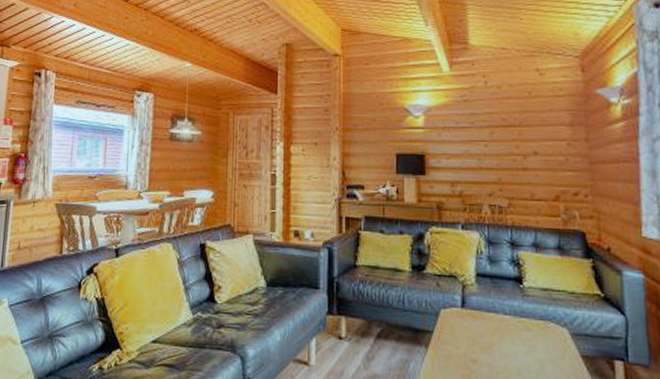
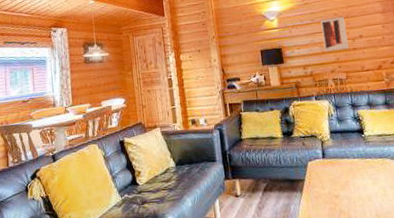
wall art: none [482,123,517,168] -> present [320,16,349,52]

